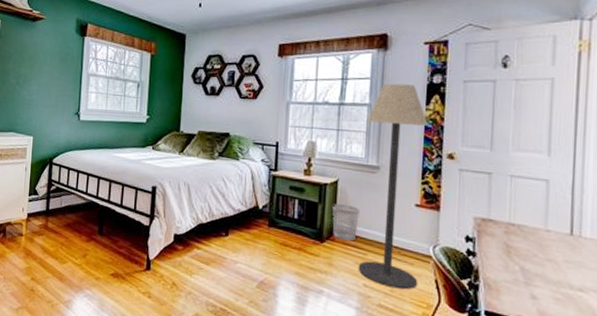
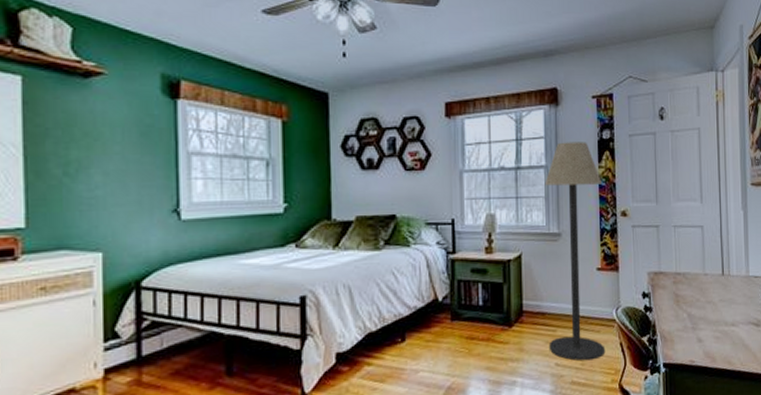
wastebasket: present [332,203,360,242] -> none [517,279,546,321]

